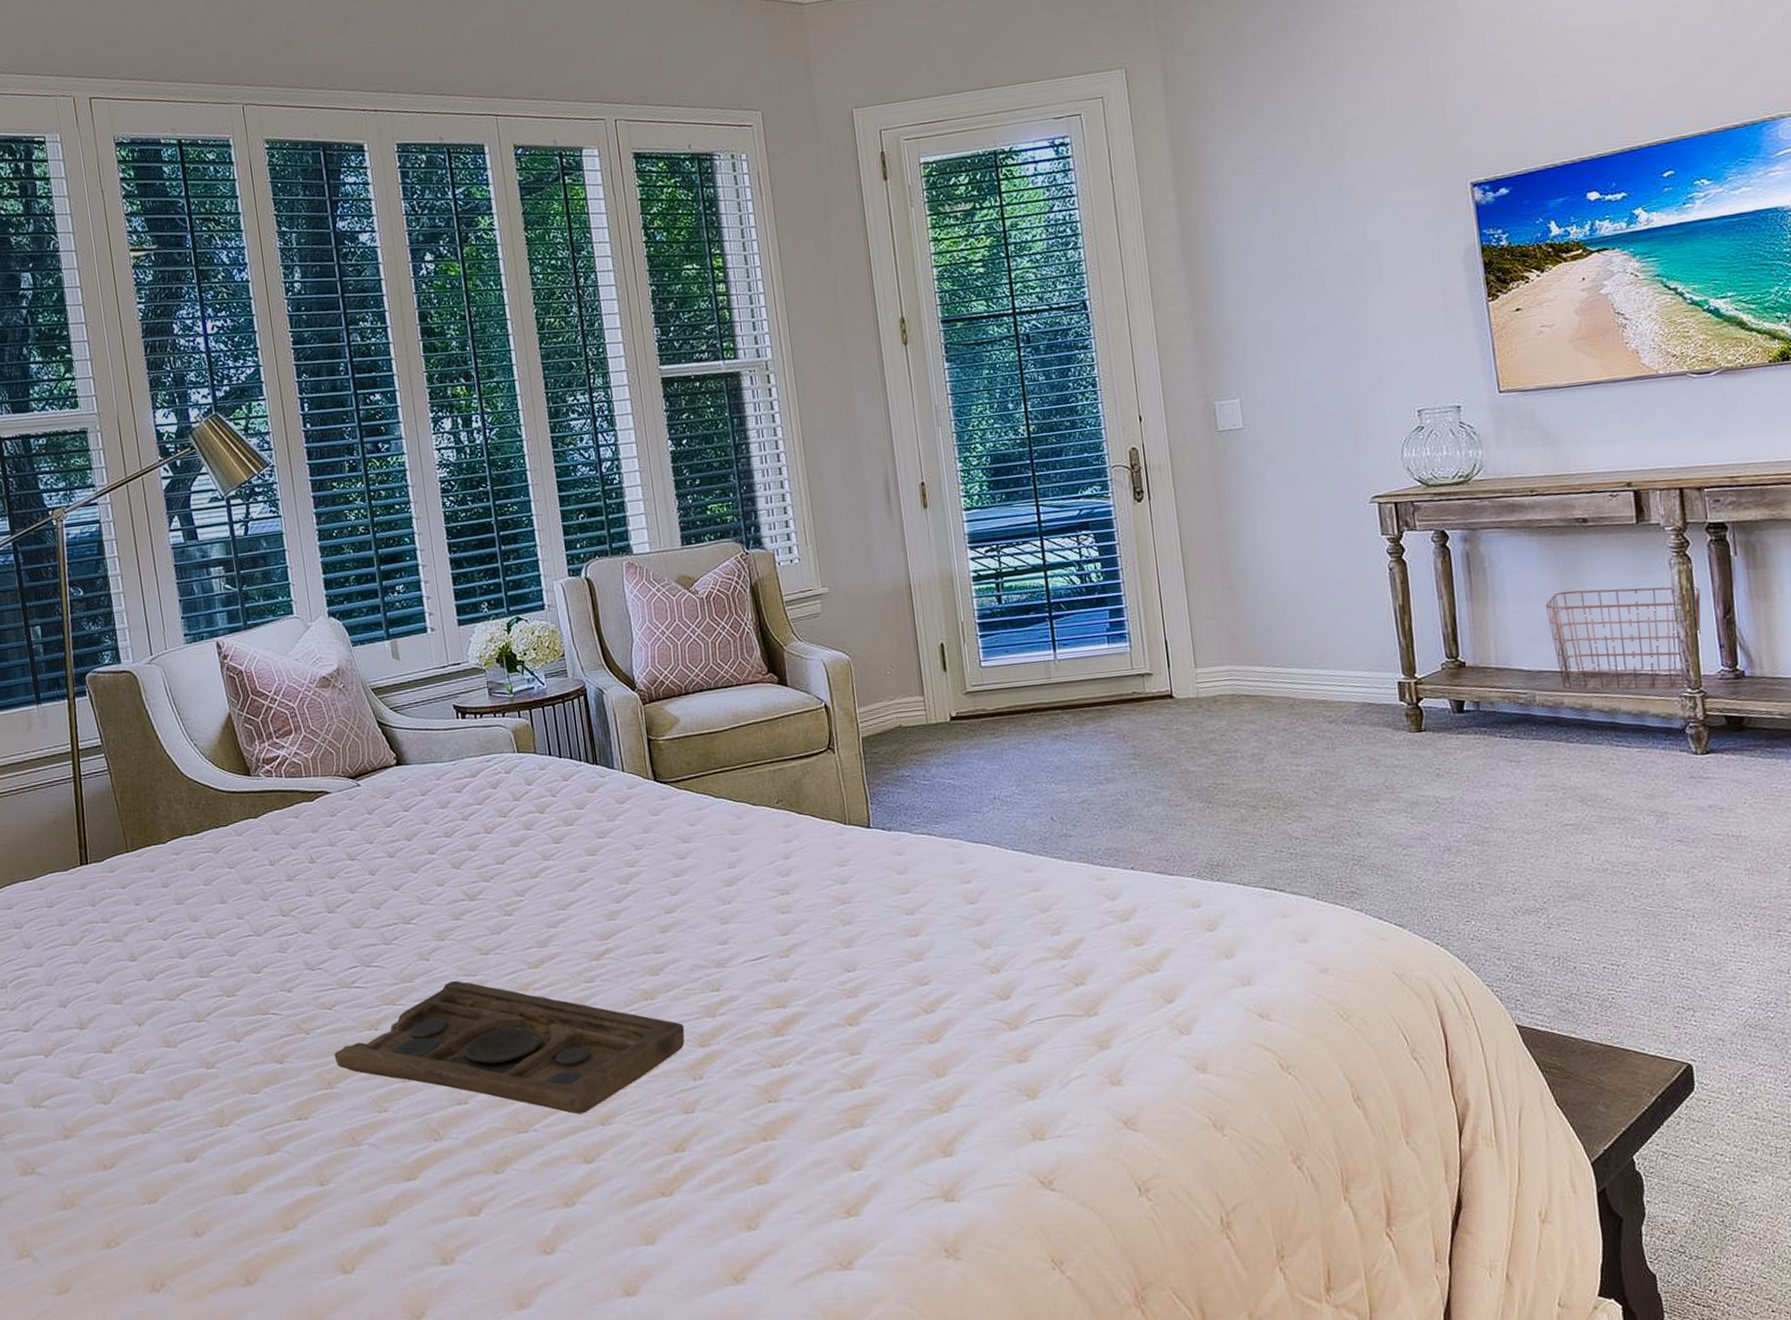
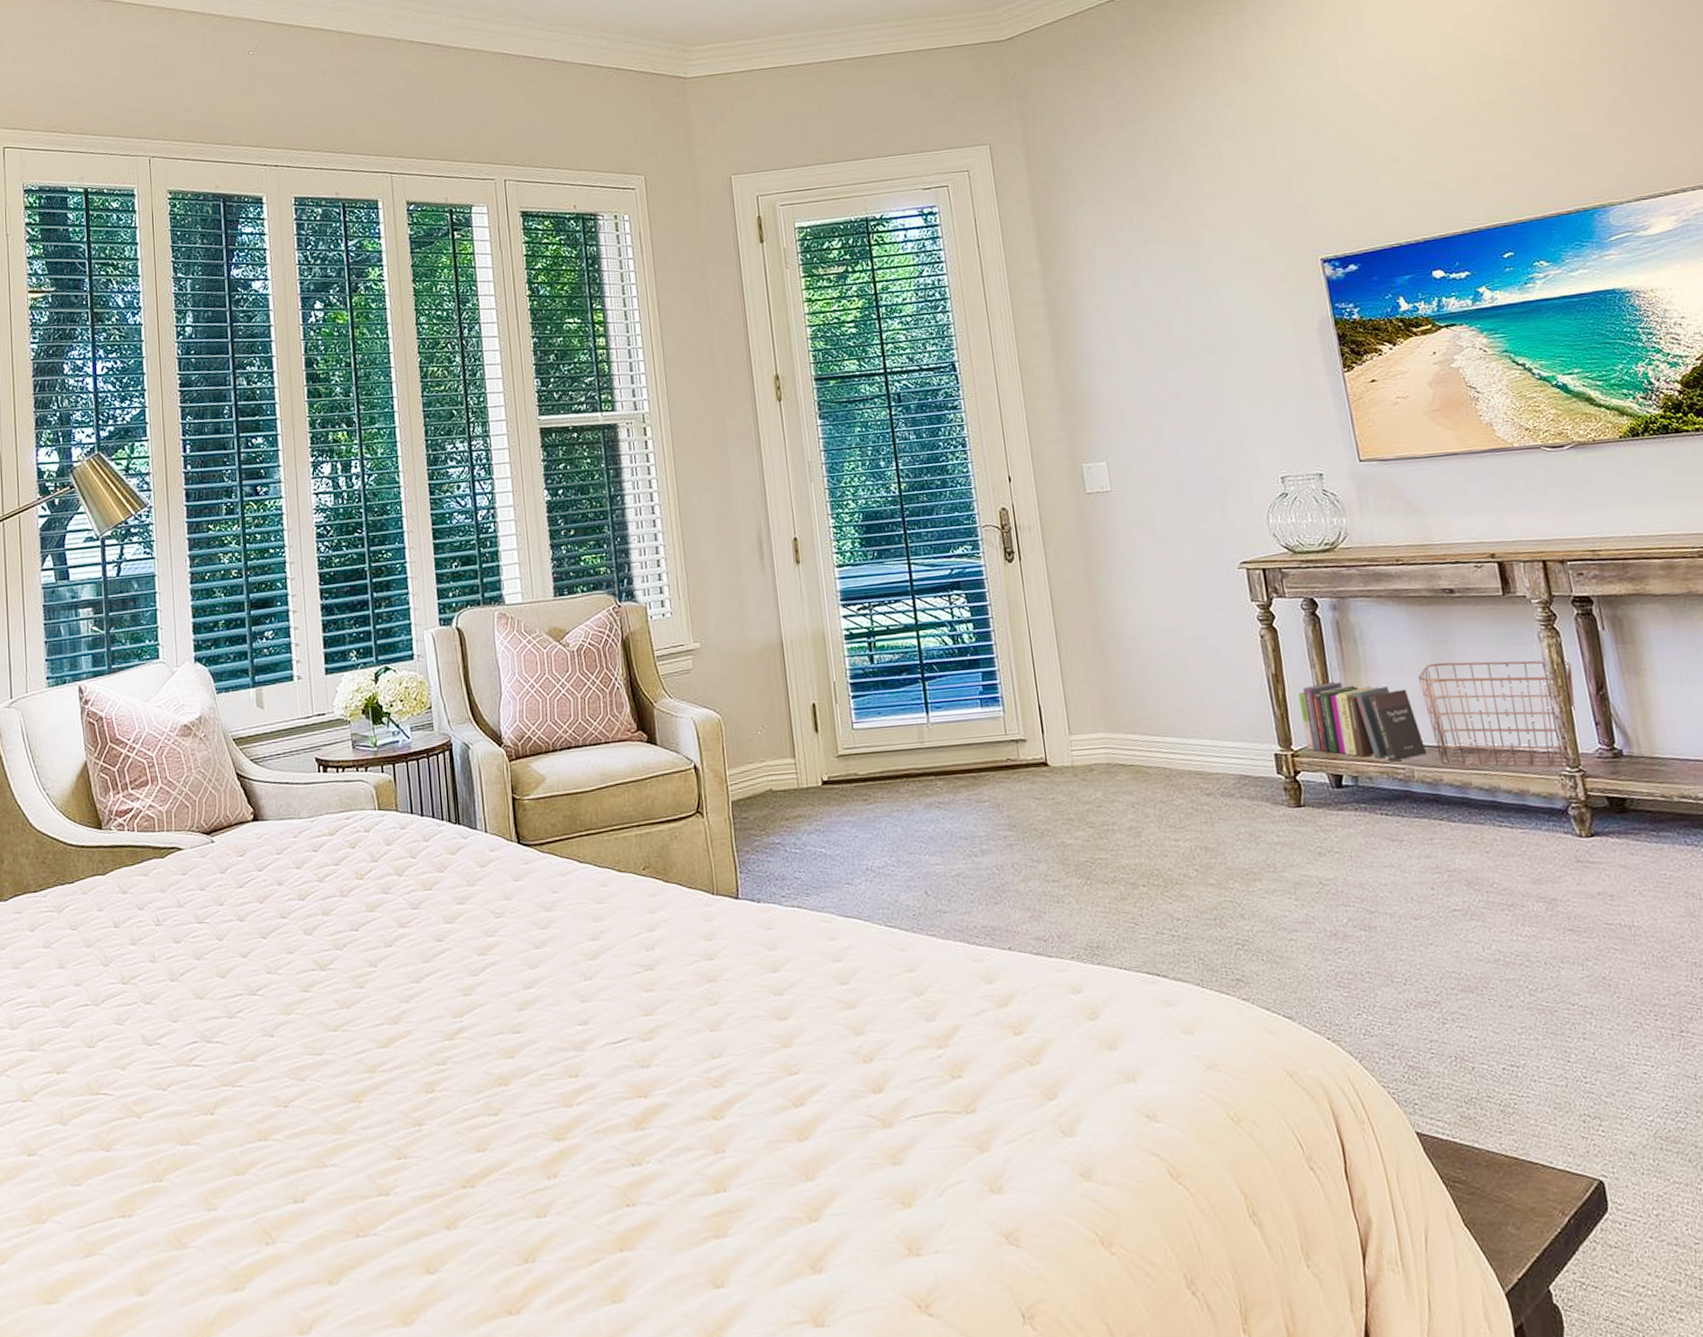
decorative tray: present [334,980,685,1114] -> none [165,1059,540,1216]
books: none [1425,611,1550,687] -> present [1299,681,1427,761]

